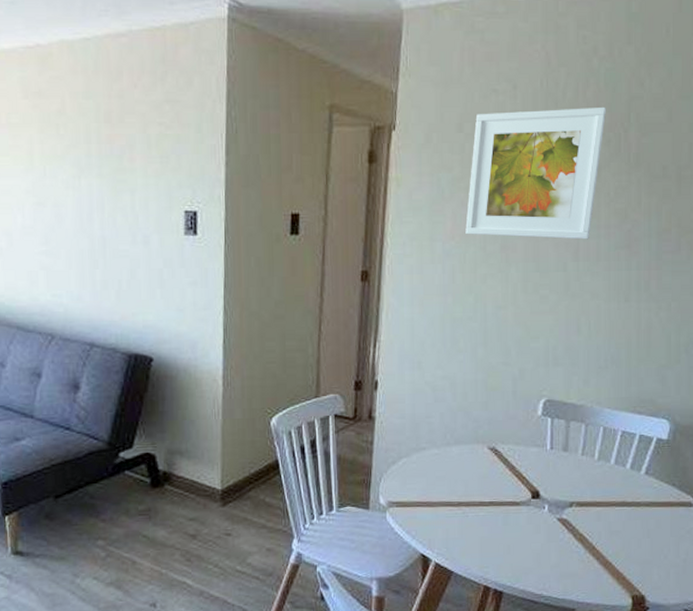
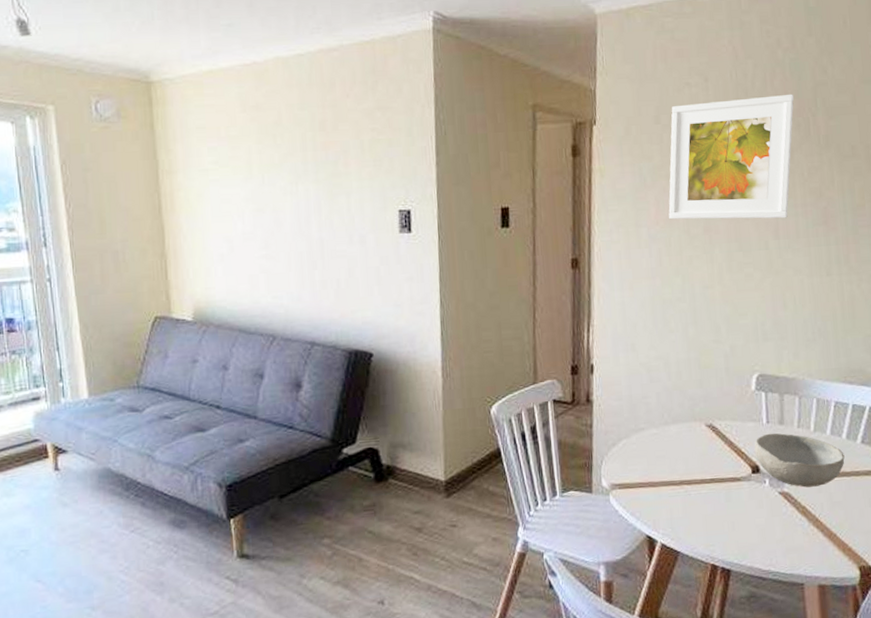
bowl: none [536,459,627,515] -> present [754,433,845,488]

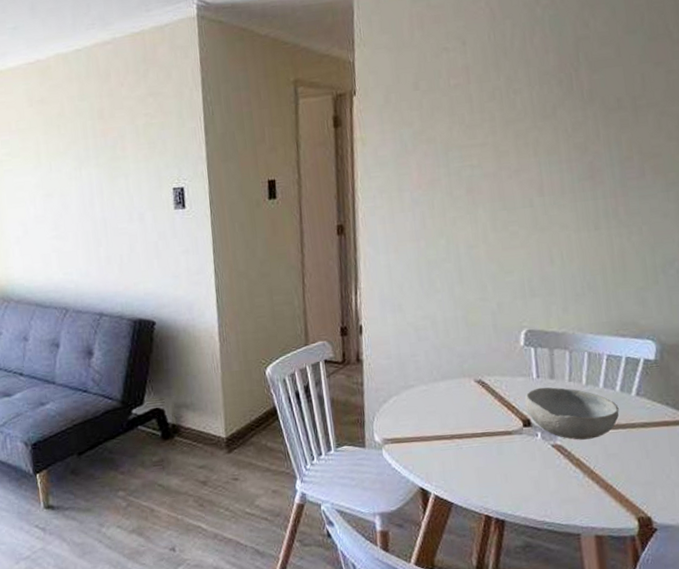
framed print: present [668,94,795,220] -> none [430,50,555,183]

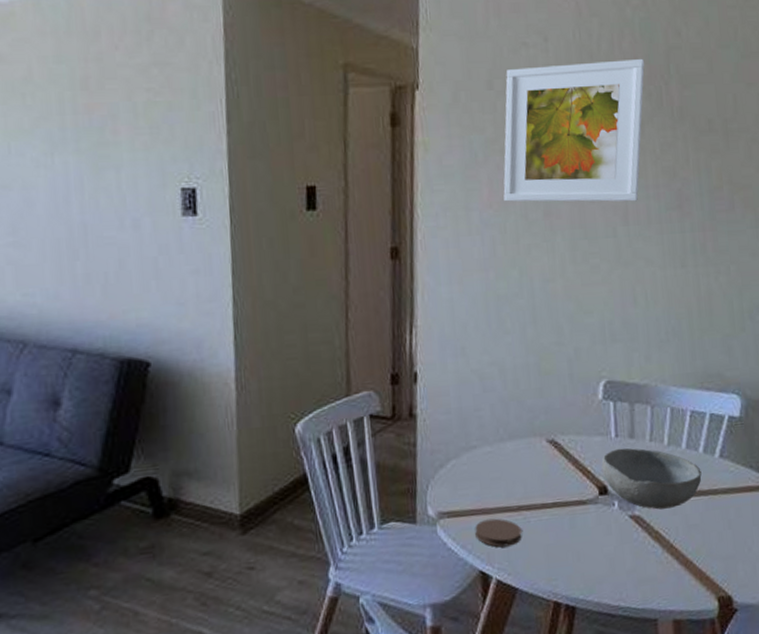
coaster: none [414,445,456,469] -> present [475,518,522,547]
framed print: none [430,50,555,183] -> present [503,58,645,202]

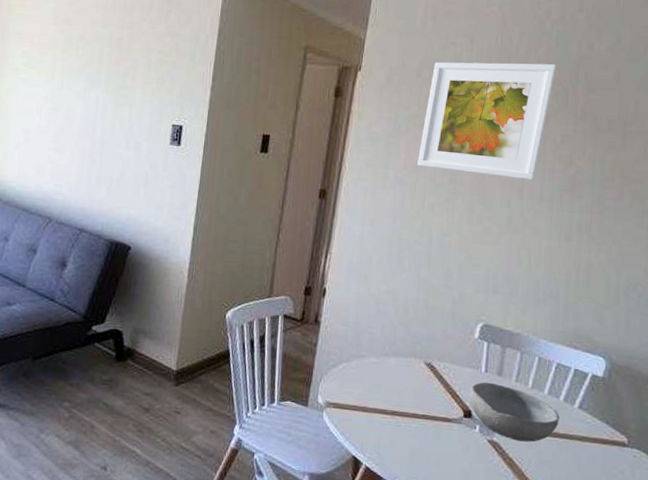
coaster: present [475,518,522,547] -> none [353,416,393,442]

